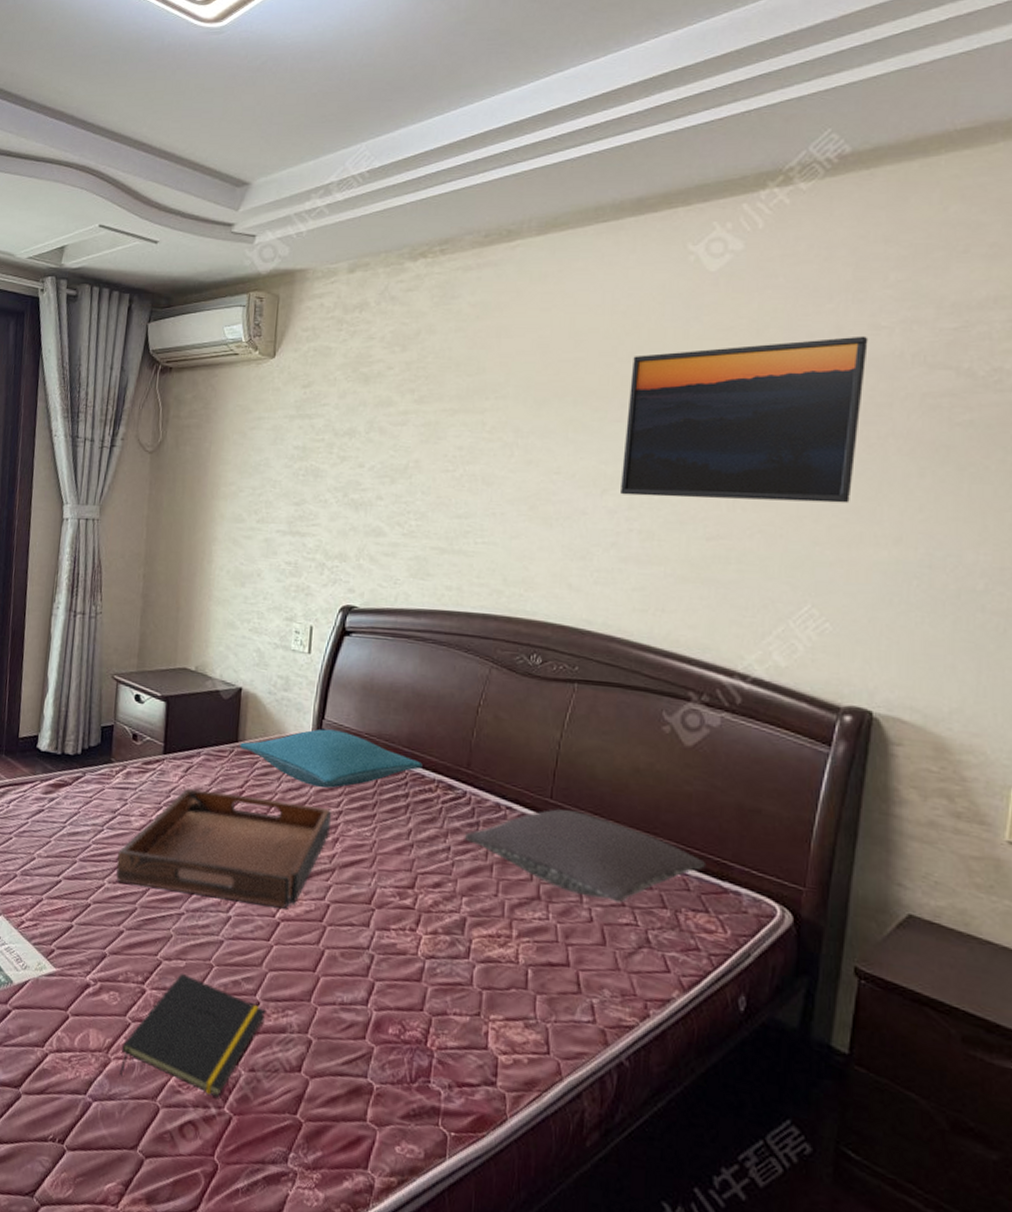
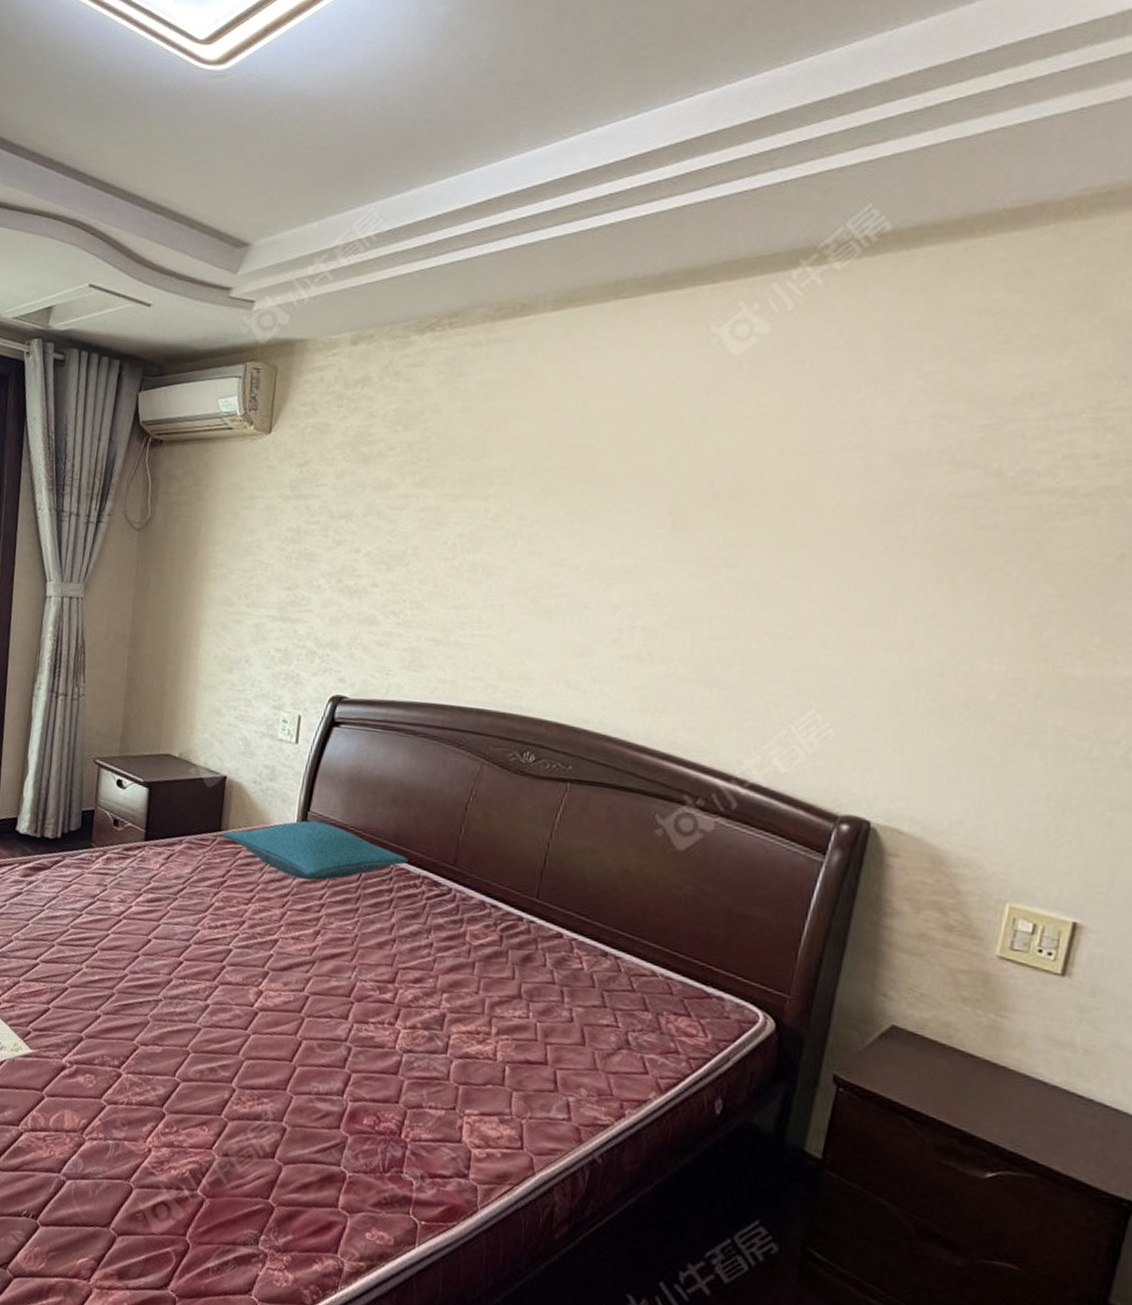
serving tray: present [116,788,331,909] -> none [94,875,314,999]
notepad: present [120,973,266,1098] -> none [94,1058,242,1181]
pillow: present [464,809,707,903] -> none [447,909,691,1005]
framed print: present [621,336,869,503] -> none [625,429,895,607]

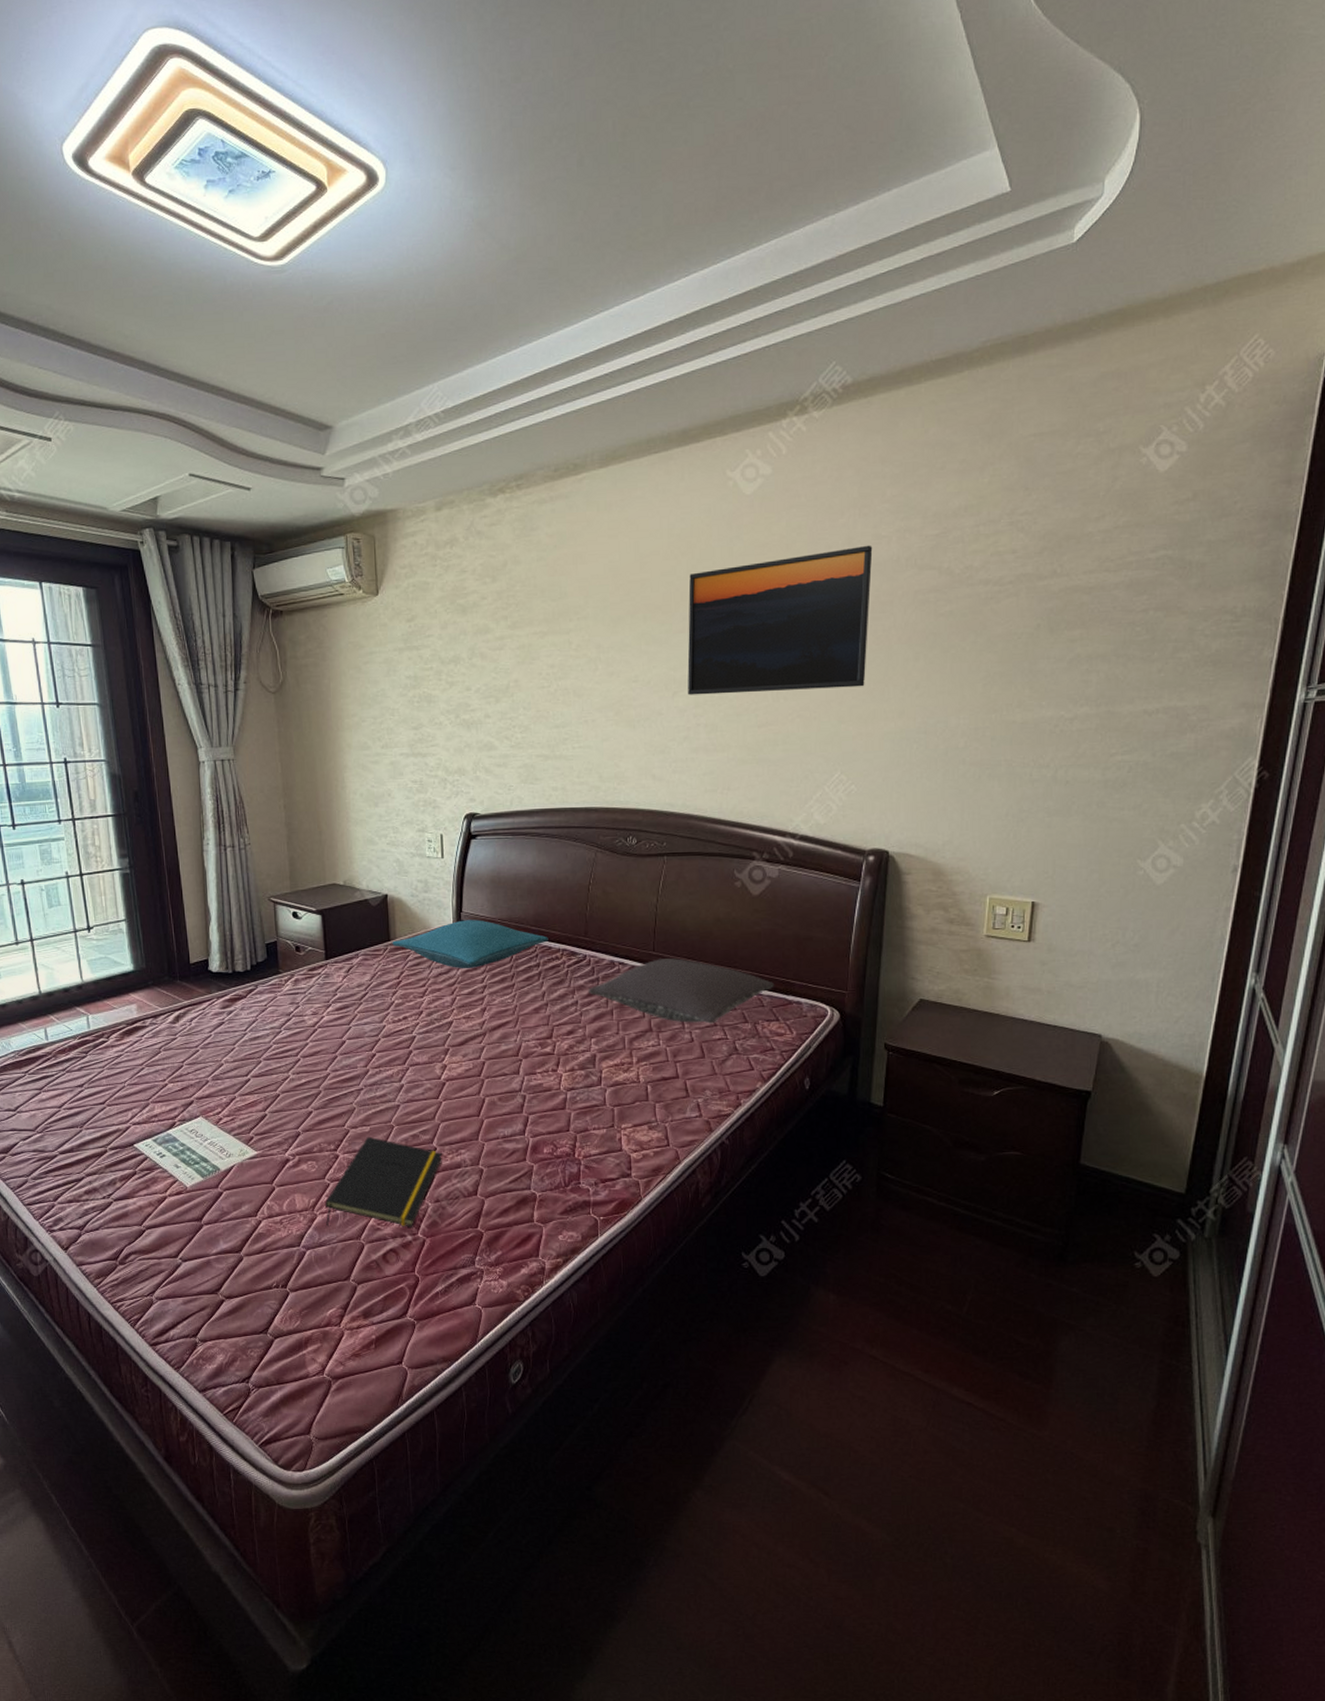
notepad: none [94,1058,242,1181] -> present [324,1136,443,1227]
pillow: none [447,909,691,1005] -> present [588,958,775,1024]
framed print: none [625,429,895,607] -> present [687,545,873,695]

